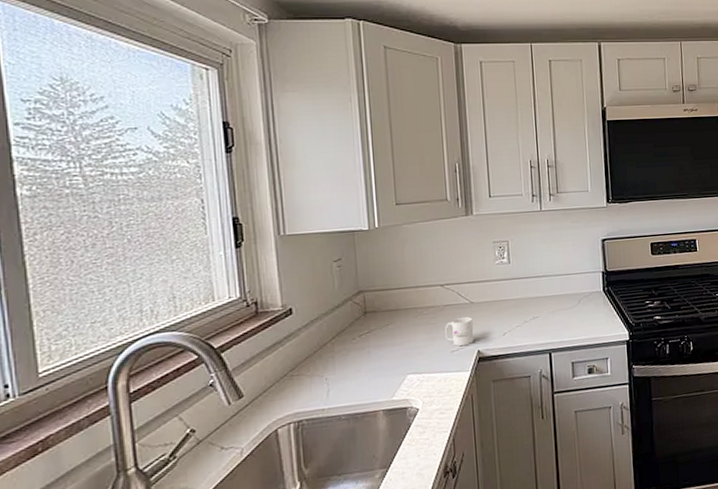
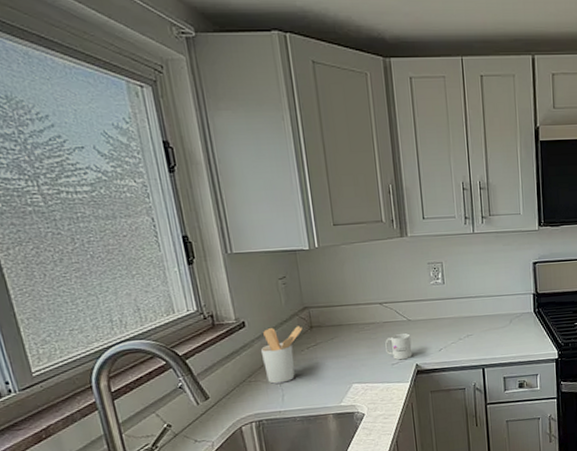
utensil holder: none [306,311,356,378] -> present [260,326,303,384]

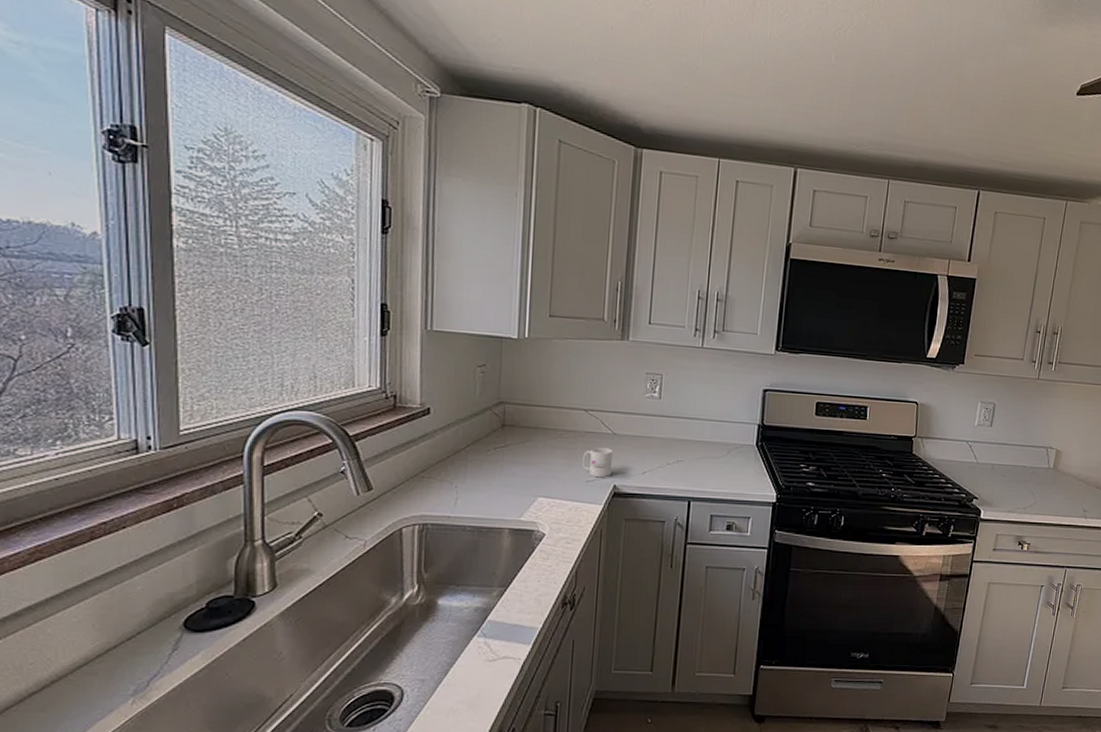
utensil holder: present [260,326,303,384] -> none [441,418,494,484]

